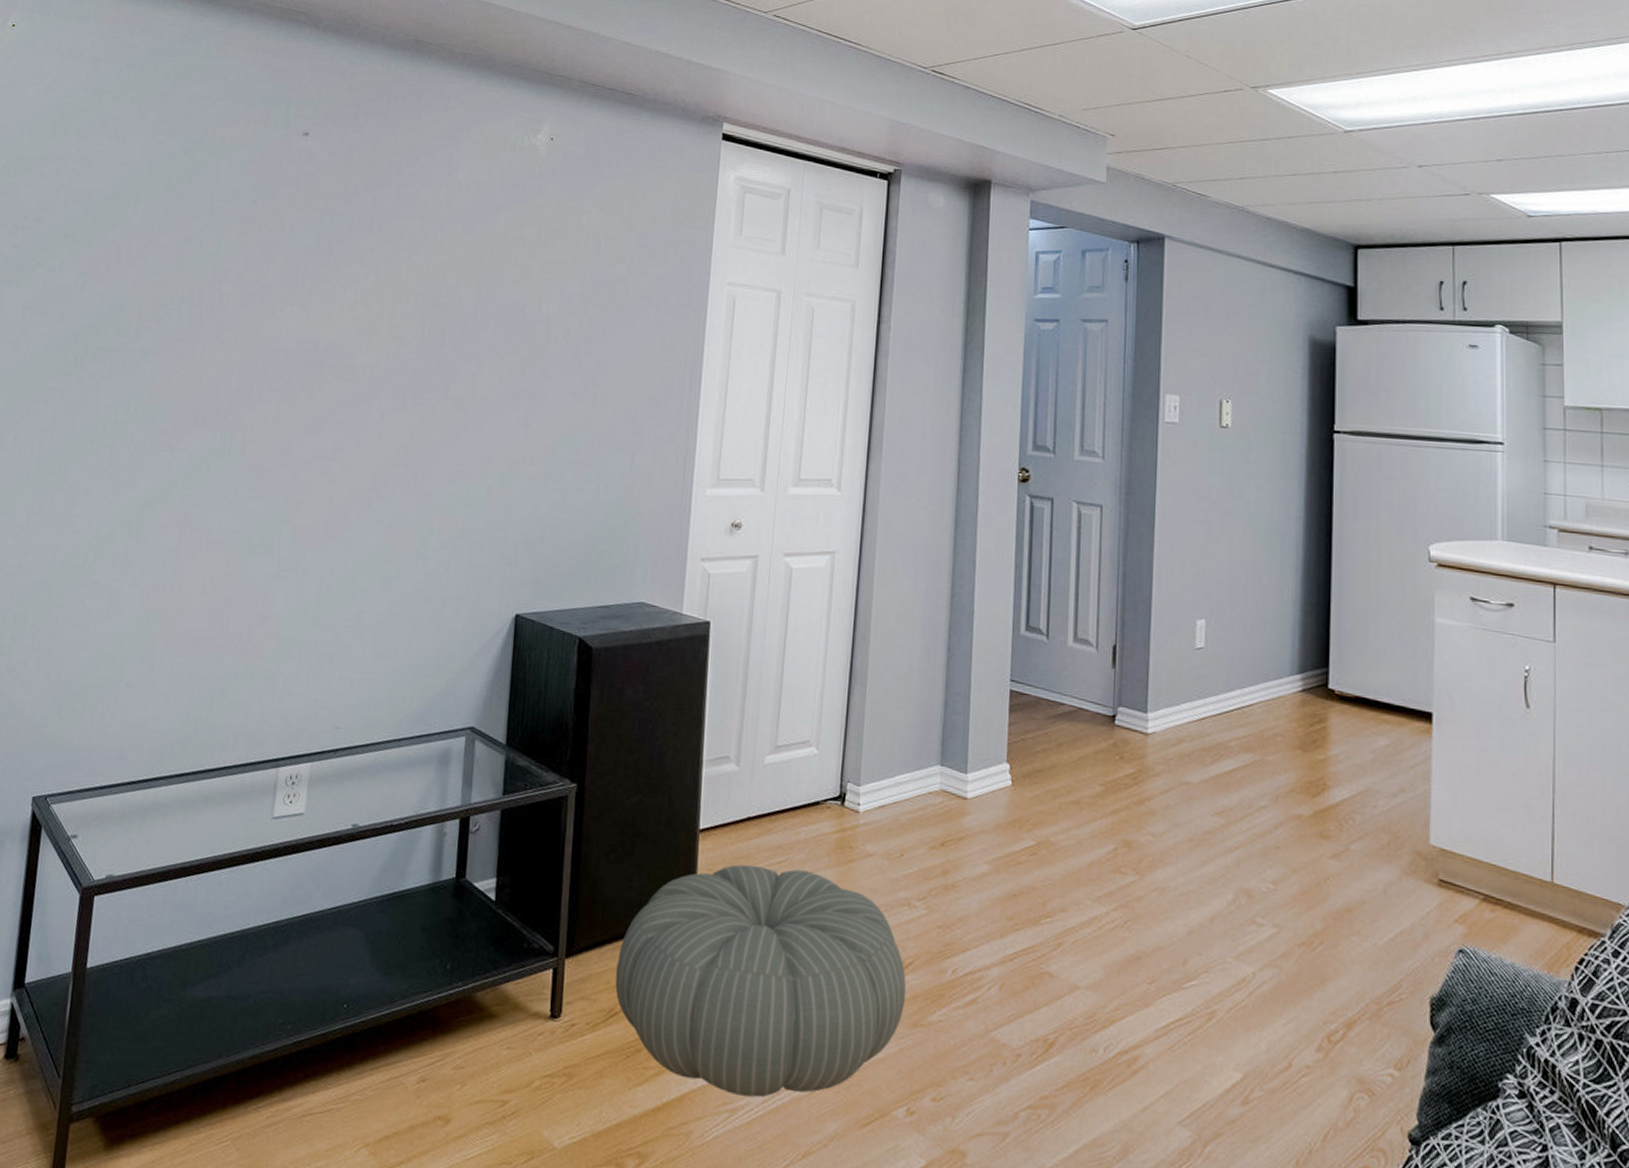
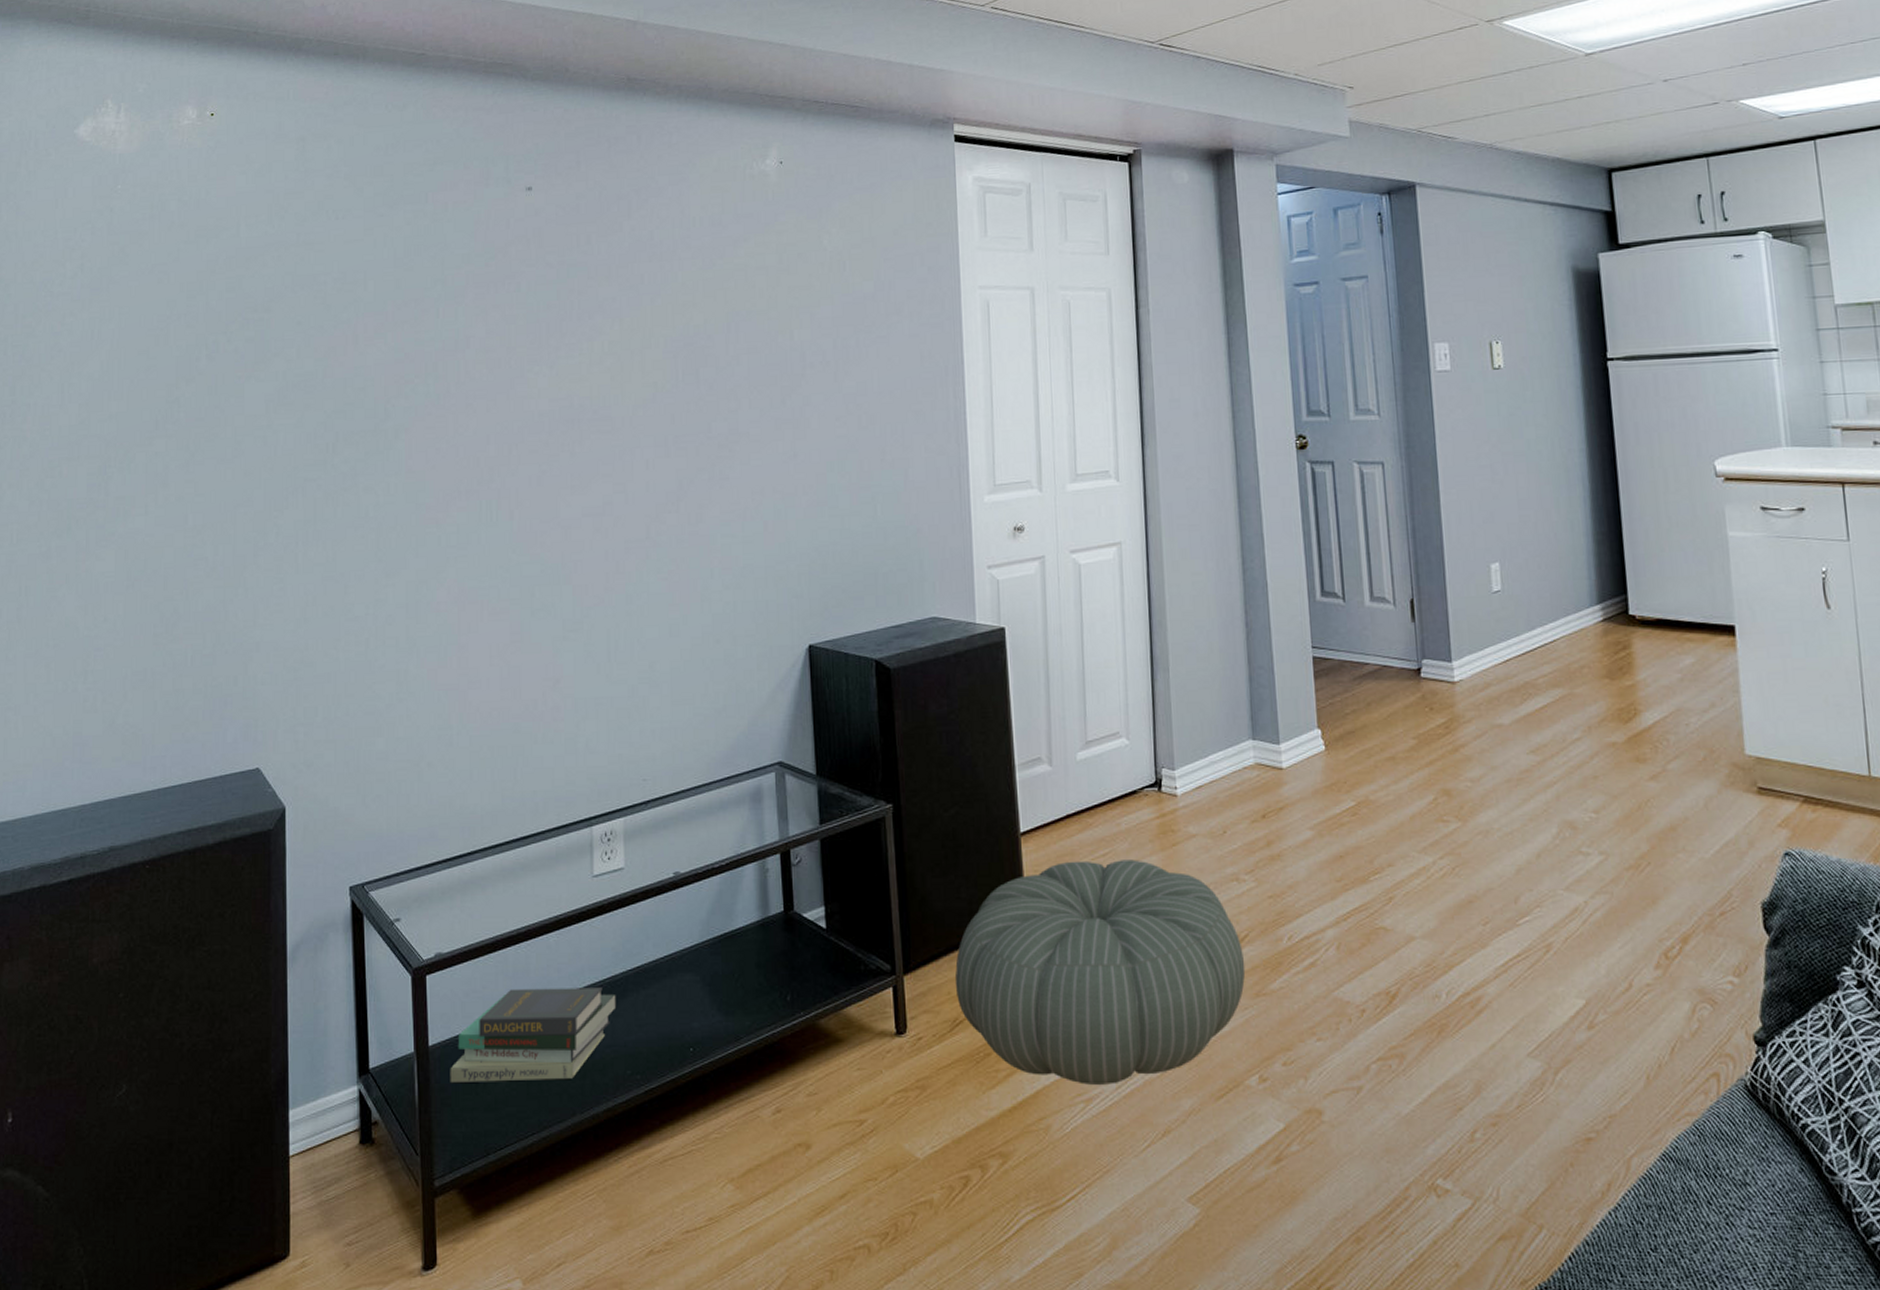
books: none [102,920,279,1020] -> present [450,988,616,1084]

